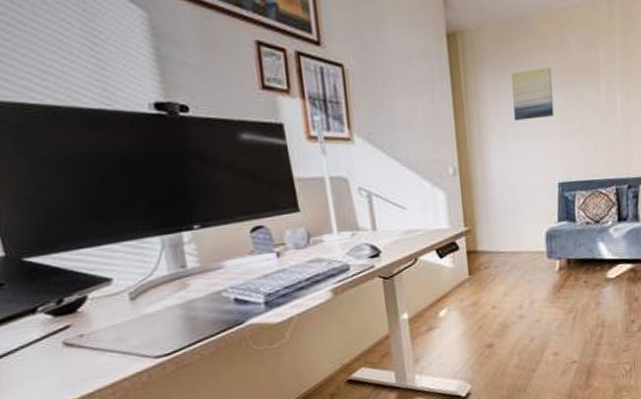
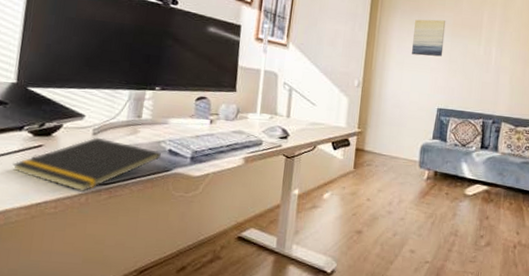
notepad: none [39,301,226,369] -> present [12,137,161,192]

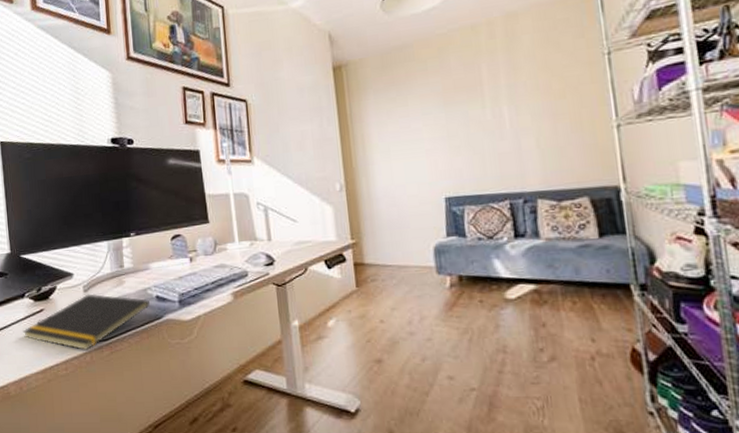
wall art: present [412,19,446,57] -> none [393,88,438,139]

